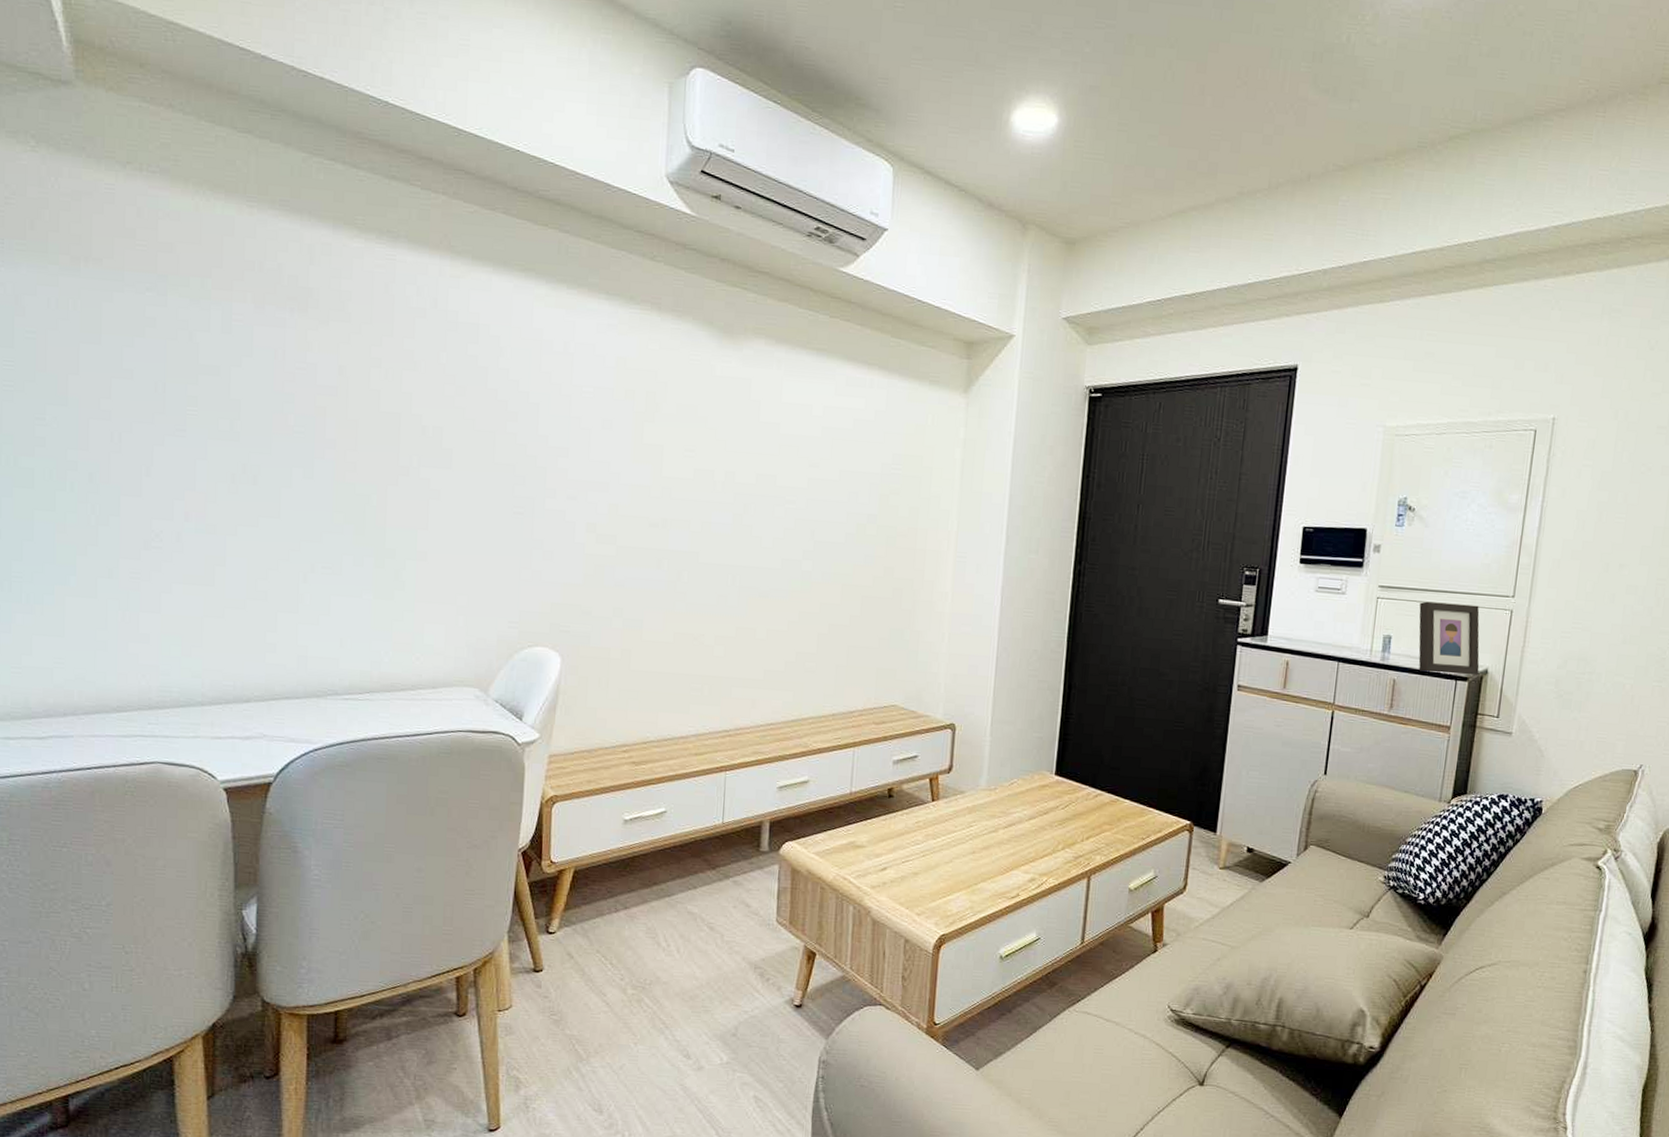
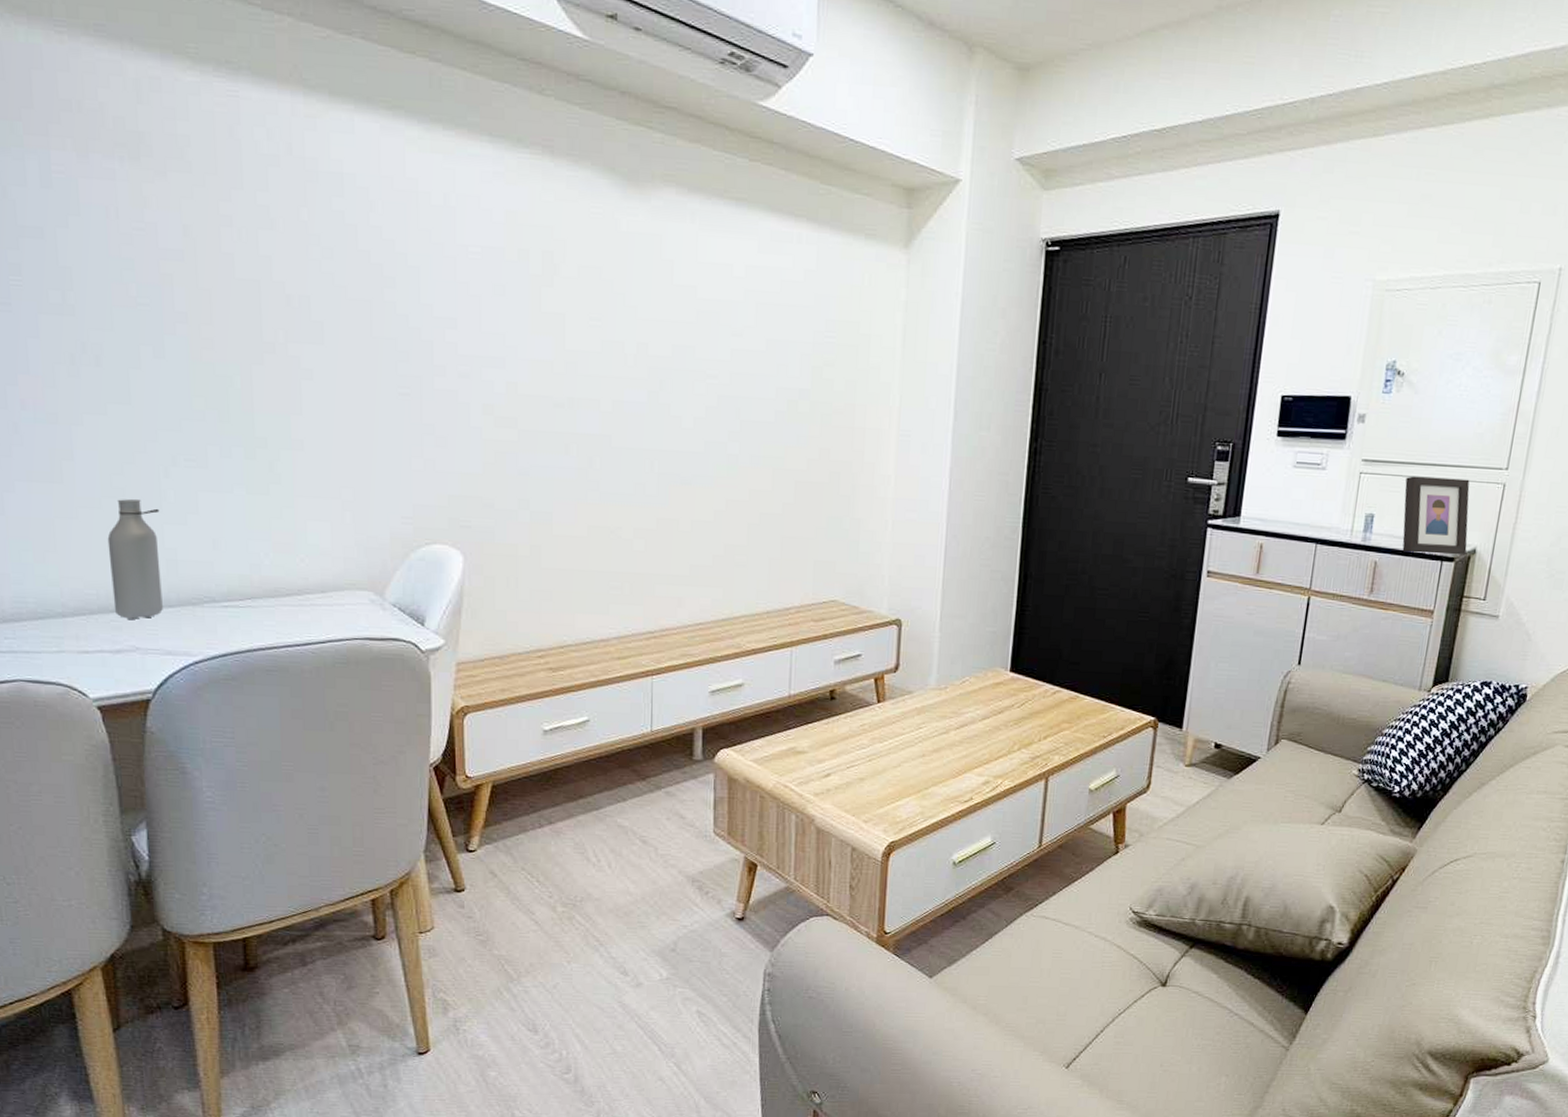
water bottle: none [247,600,296,709] -> present [107,498,163,619]

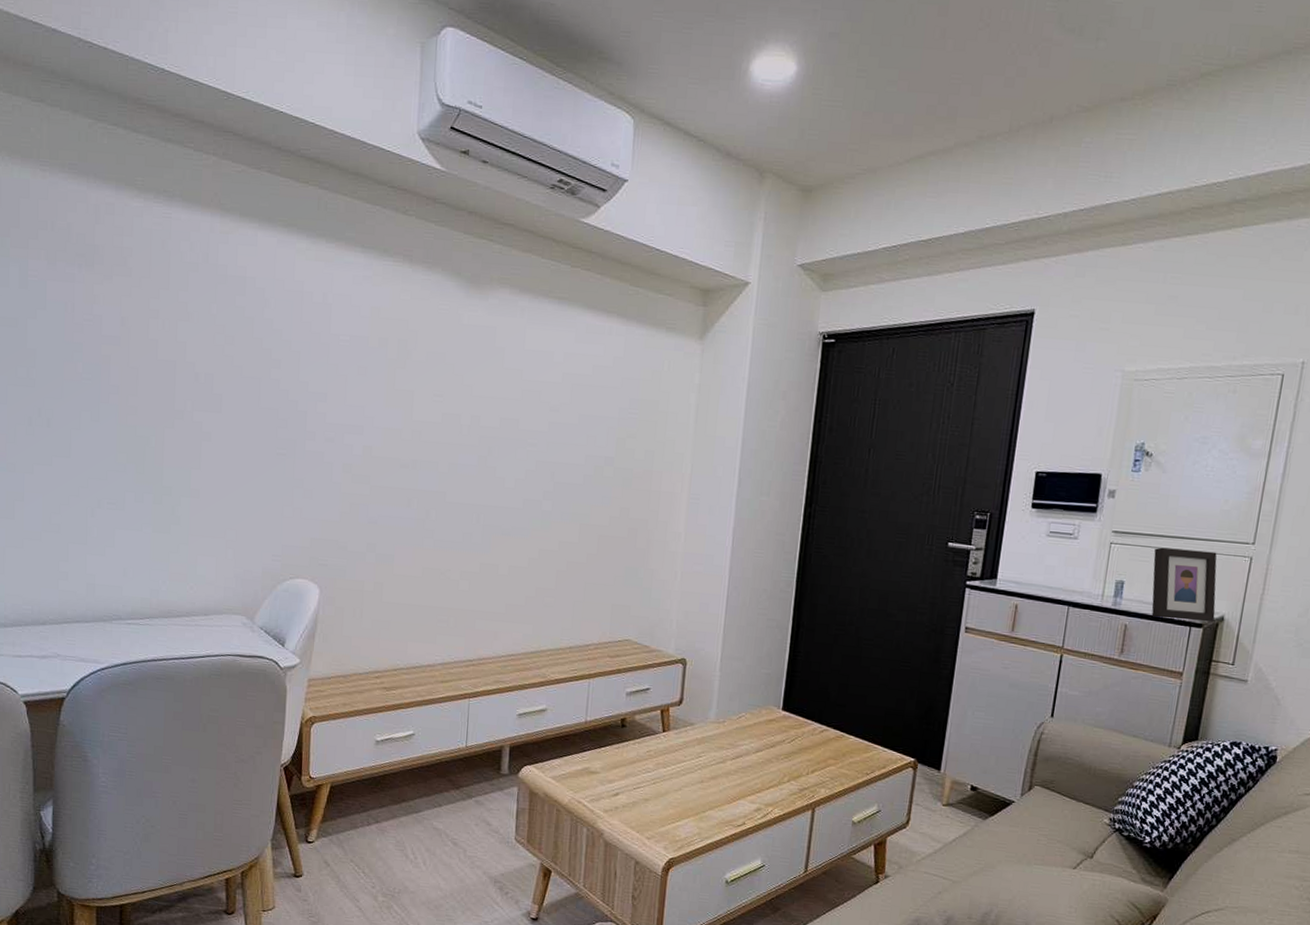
water bottle: present [107,498,163,619] -> none [43,533,85,631]

